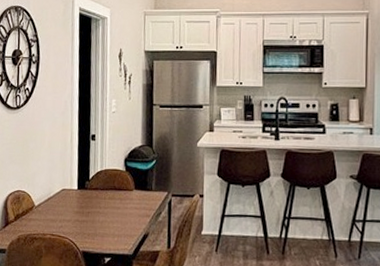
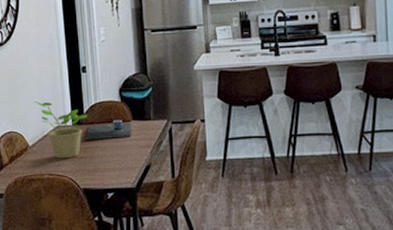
potted plant: none [44,163,93,221] -> present [34,100,87,159]
place setting: none [88,188,133,206] -> present [84,120,132,140]

